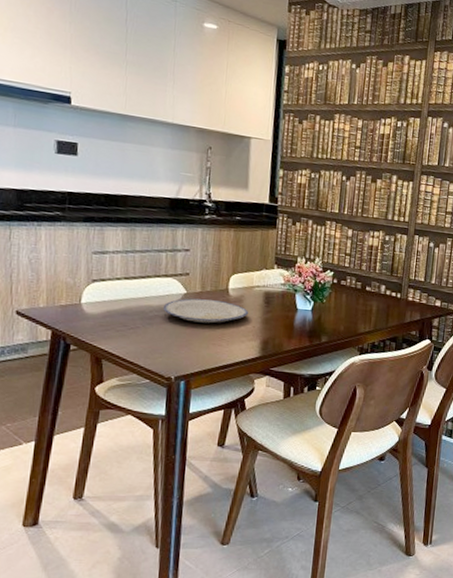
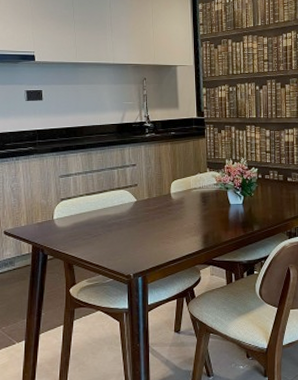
plate: present [162,298,248,324] -> none [118,204,189,225]

